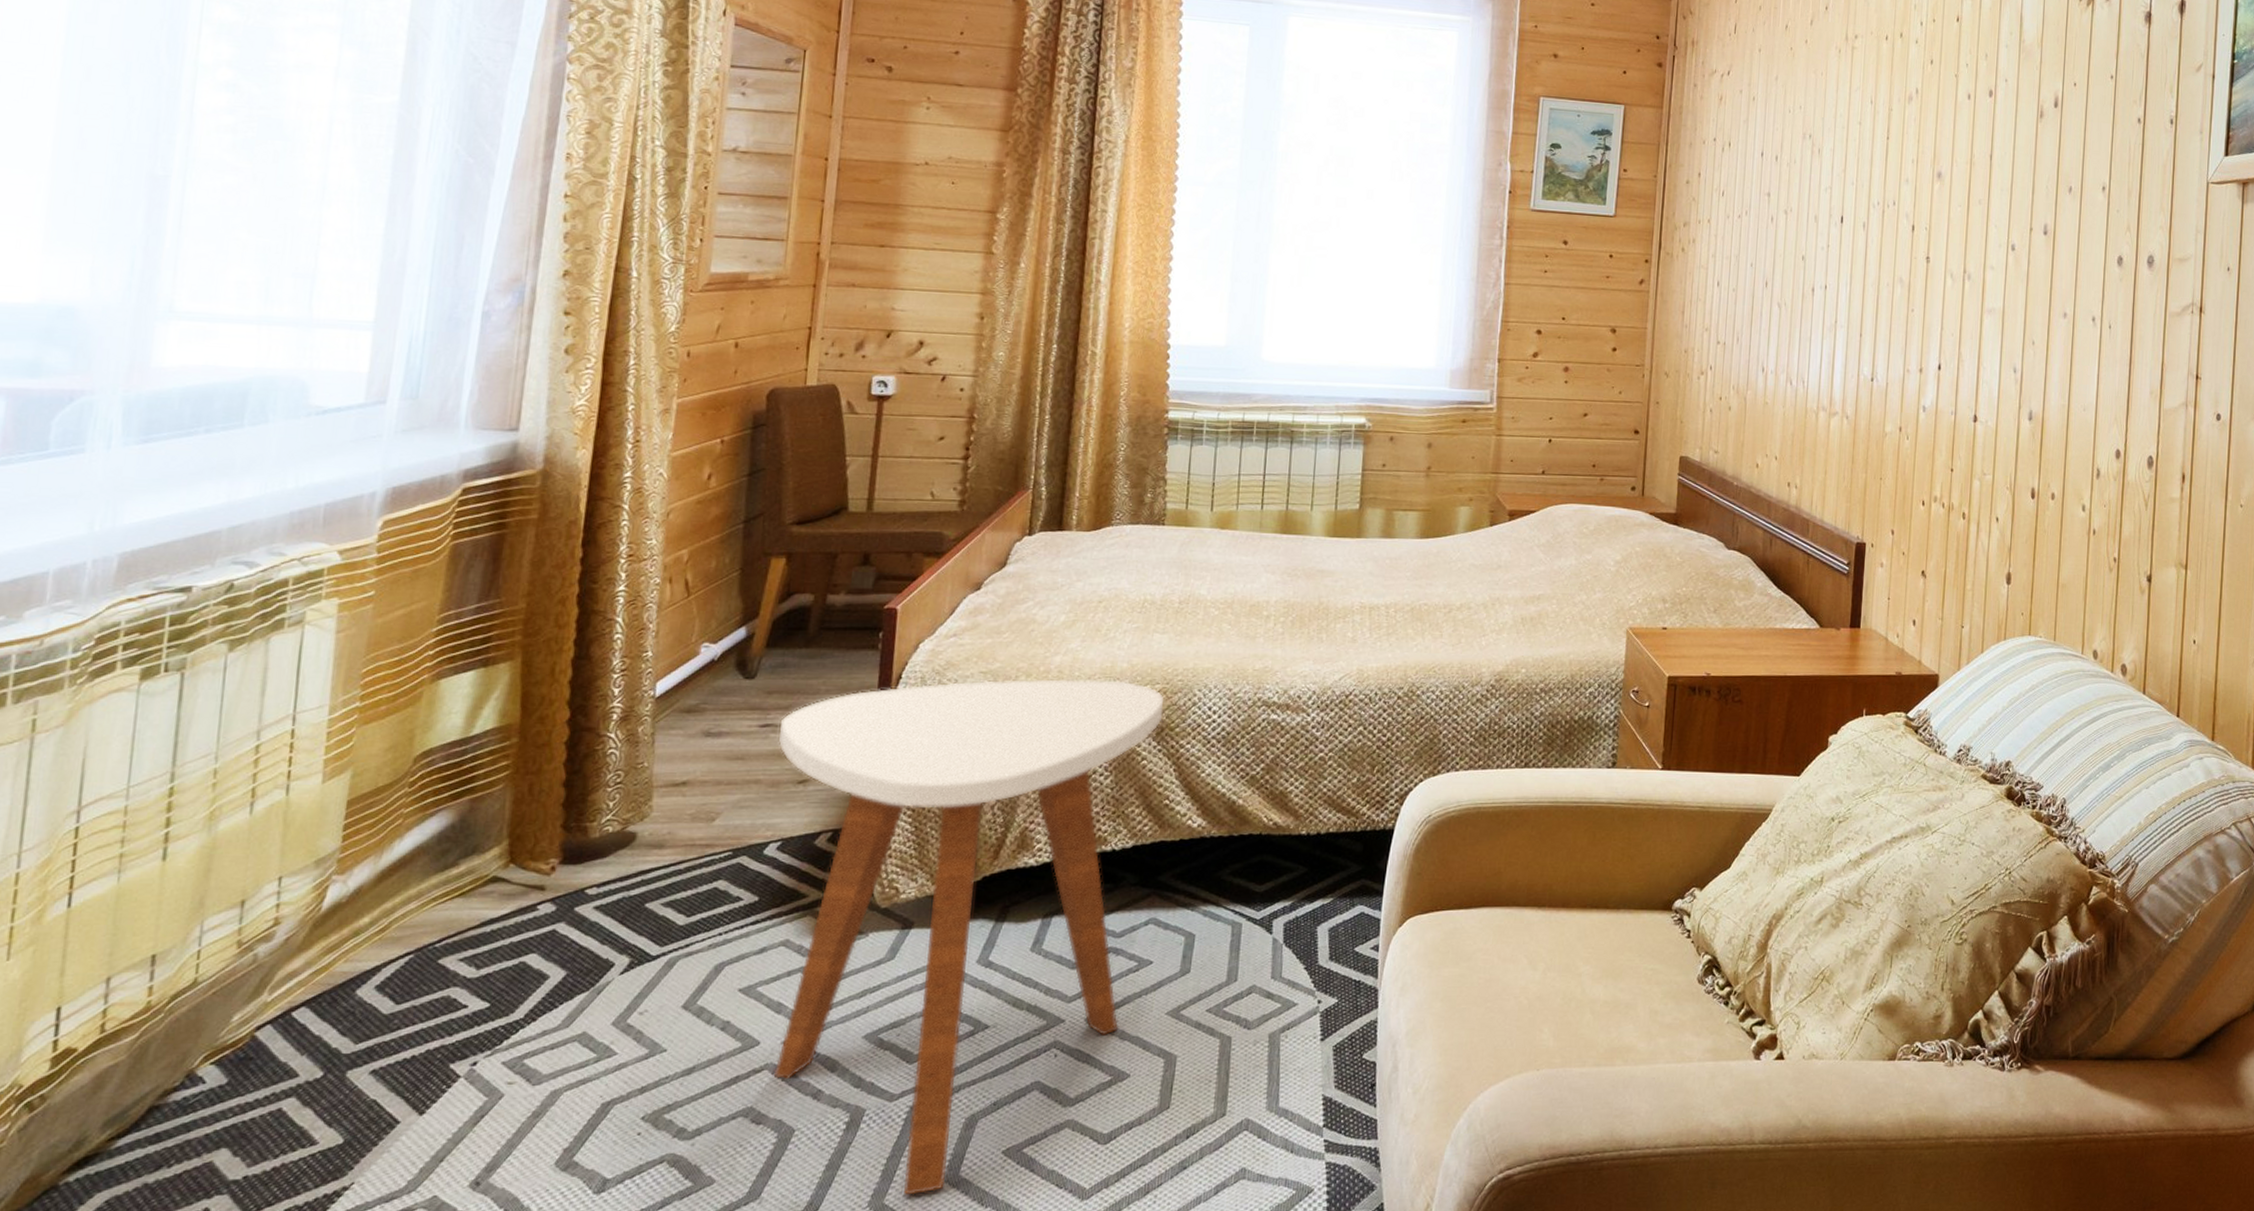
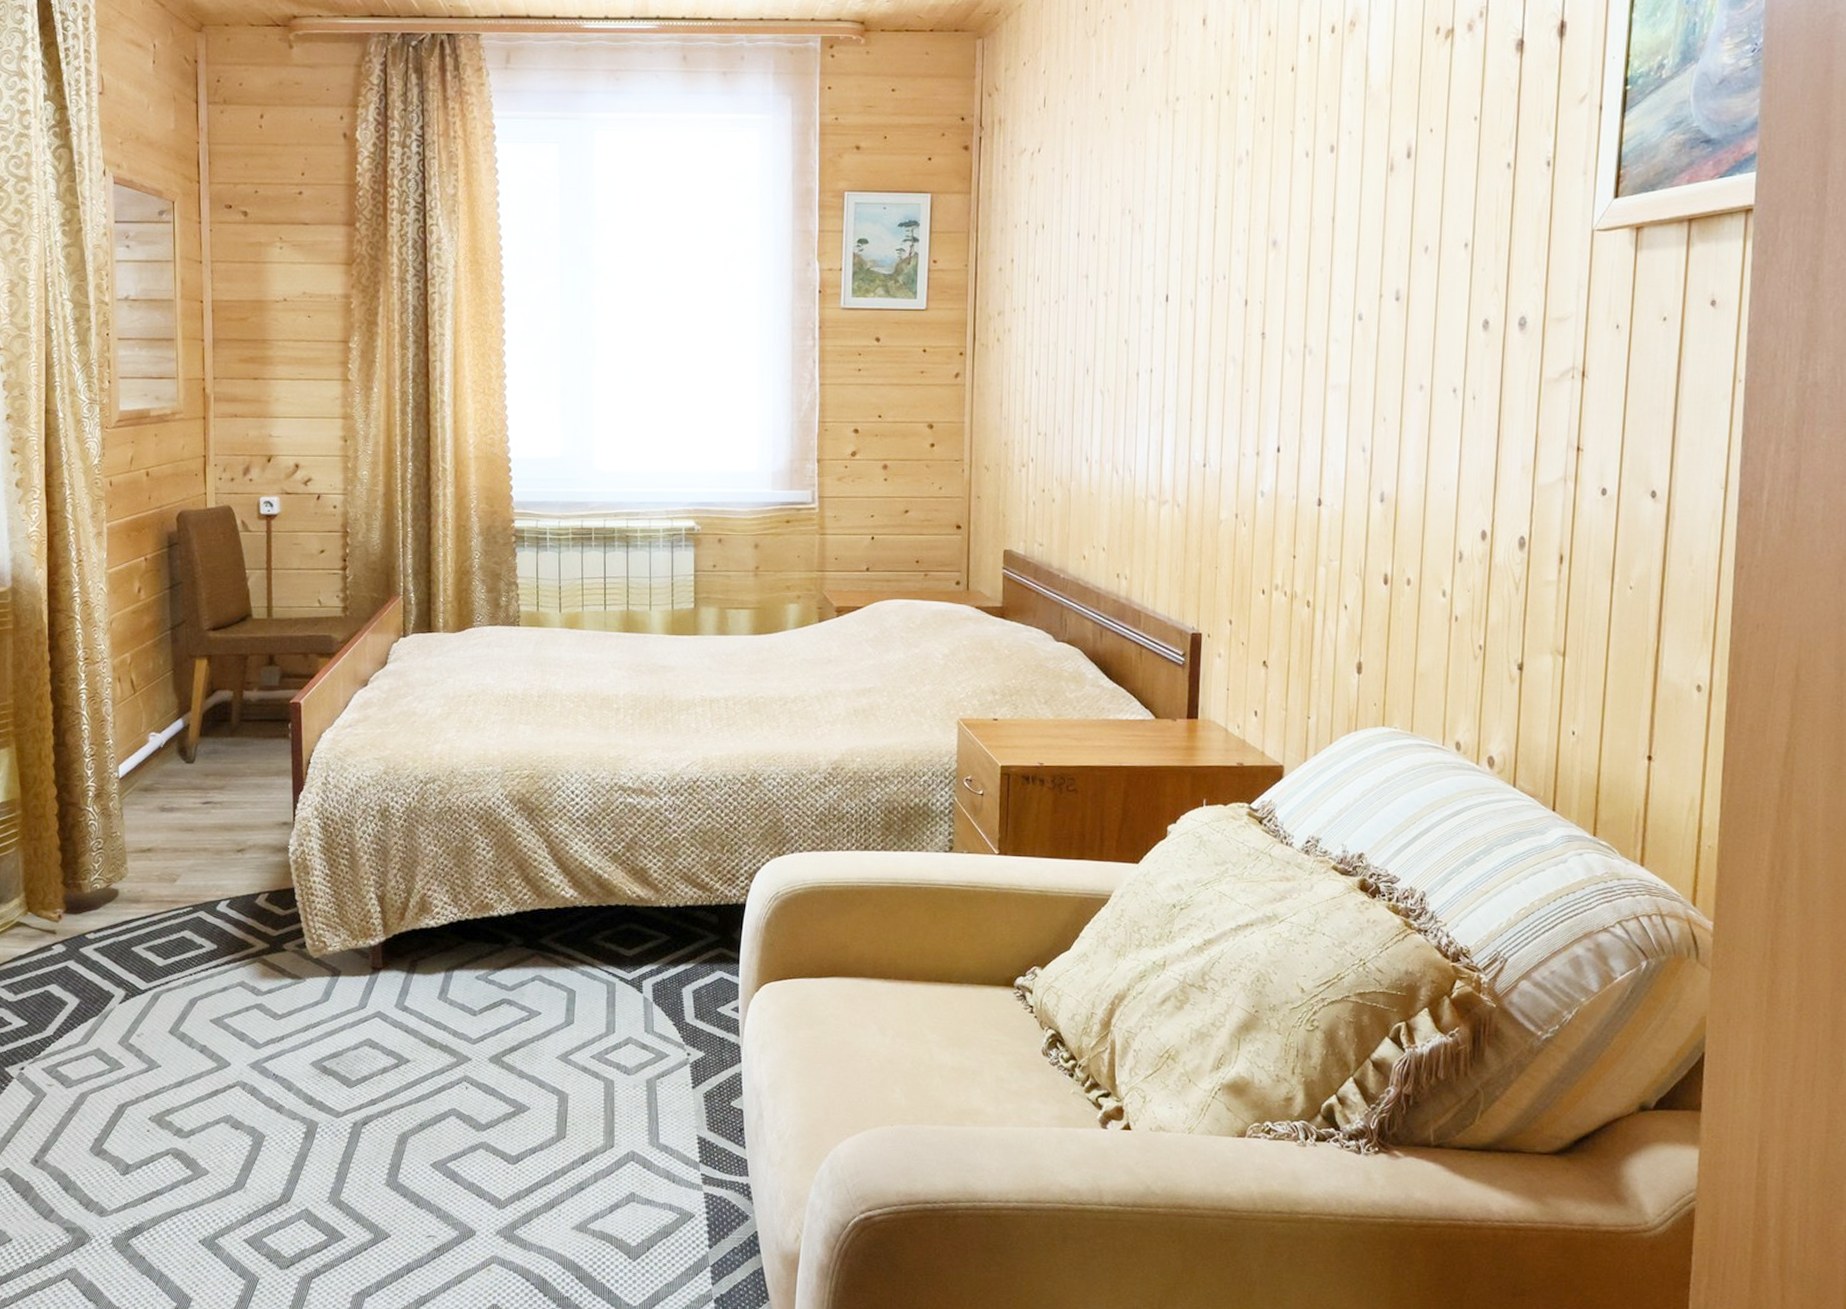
side table: present [773,679,1165,1195] -> none [218,765,532,1195]

